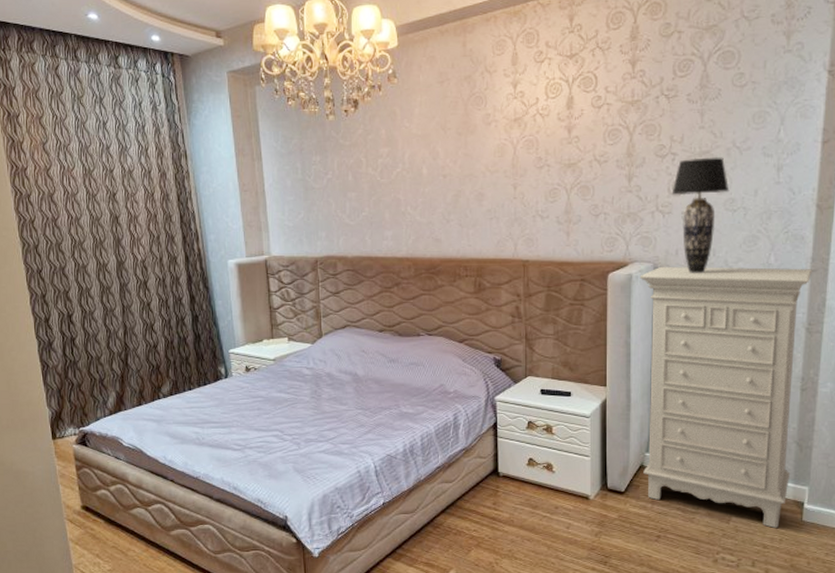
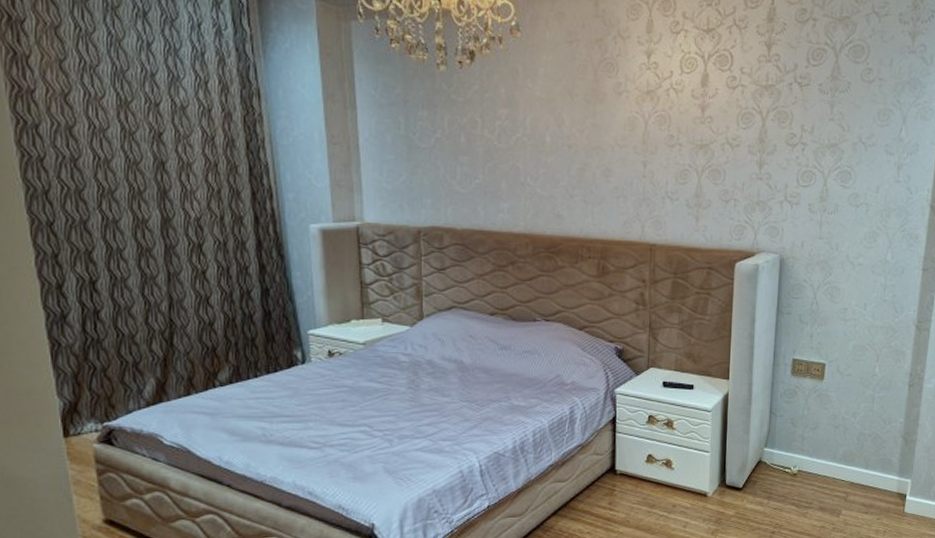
dresser: present [640,266,813,528] -> none [761,258,925,520]
table lamp: present [671,157,730,273] -> none [800,149,854,267]

